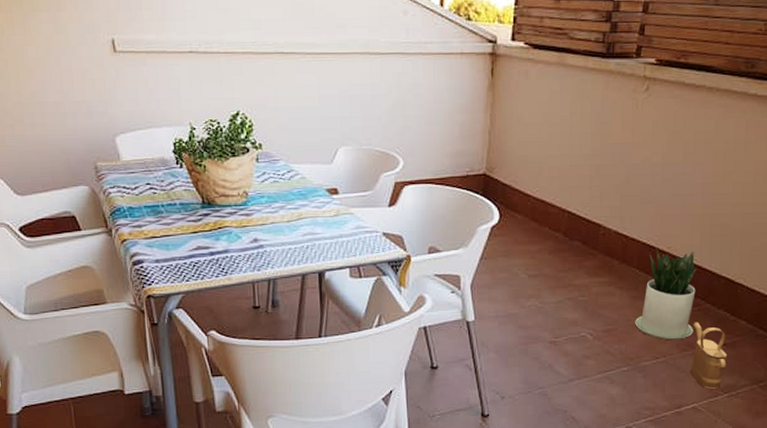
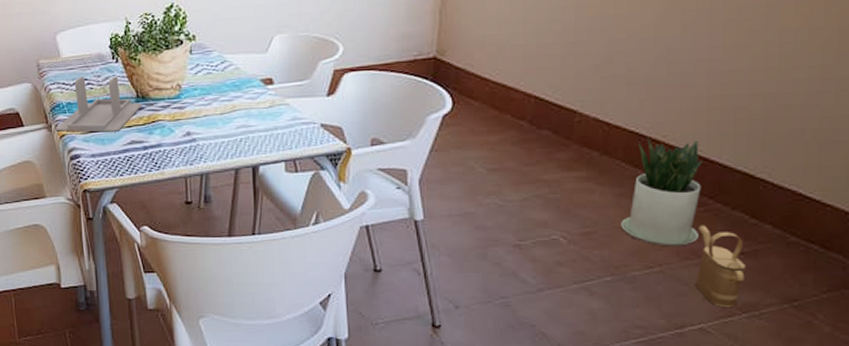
napkin holder: none [116,181,209,238] -> present [56,76,143,132]

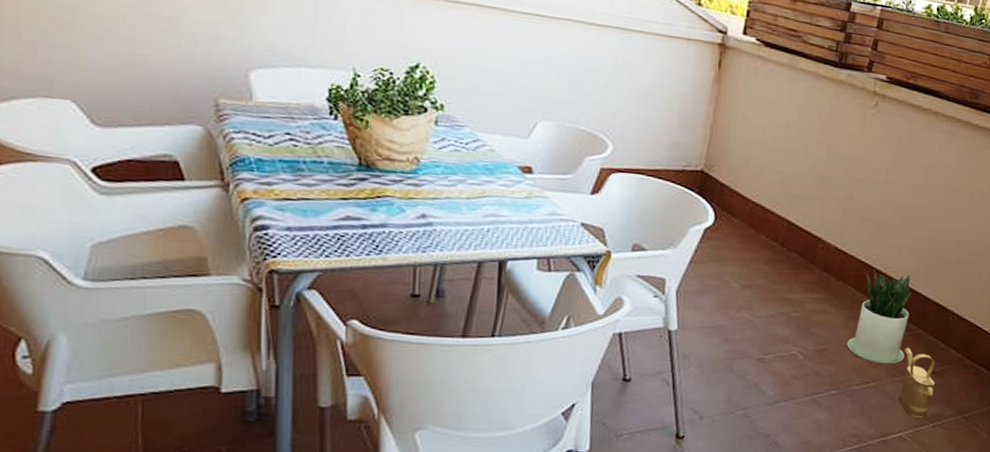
napkin holder: present [56,76,143,132] -> none [235,129,366,203]

